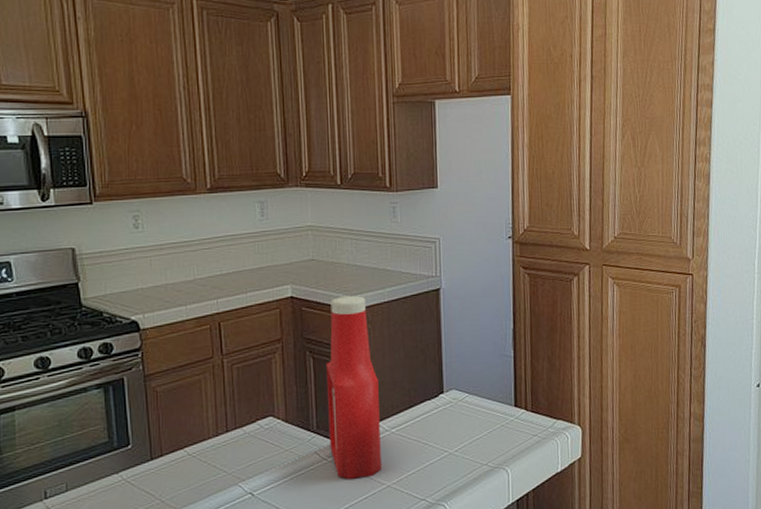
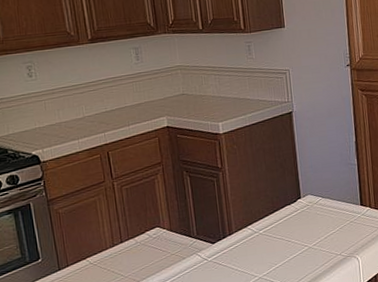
ketchup bottle: present [325,296,381,479] -> none [200,122,253,275]

